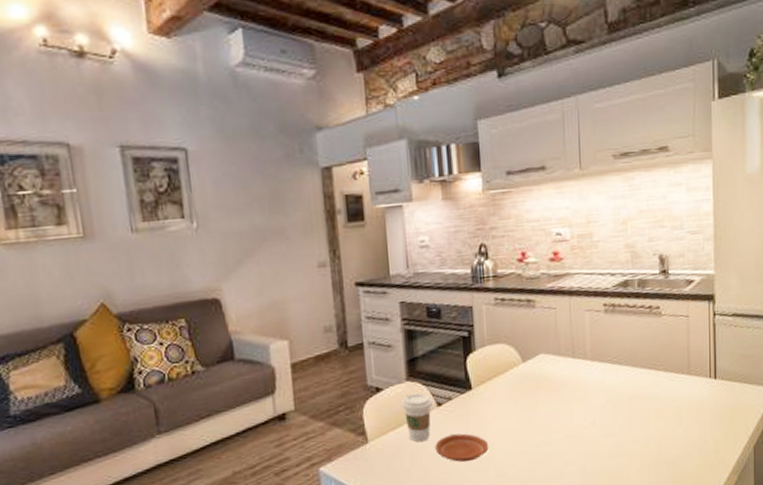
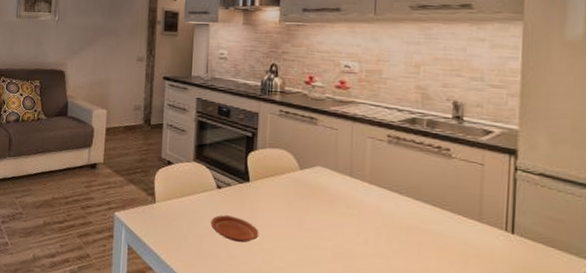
coffee cup: present [401,392,433,442] -> none [186,172,214,214]

